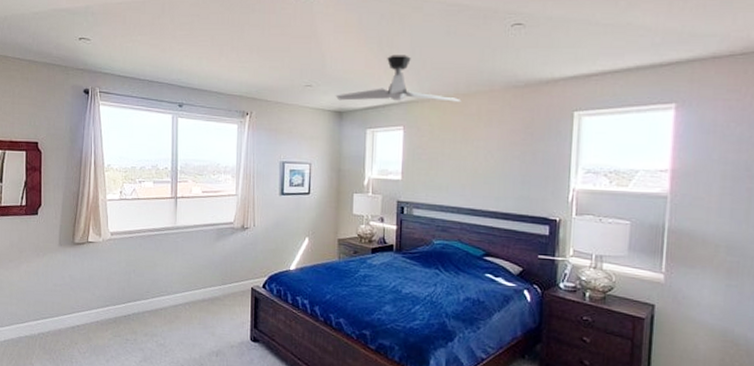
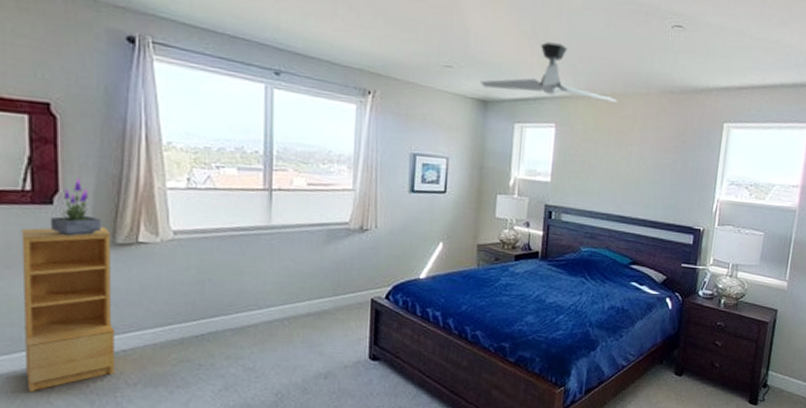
bookshelf: none [18,230,72,355] -> present [21,226,114,392]
potted plant: none [35,194,66,239] -> present [50,176,101,237]

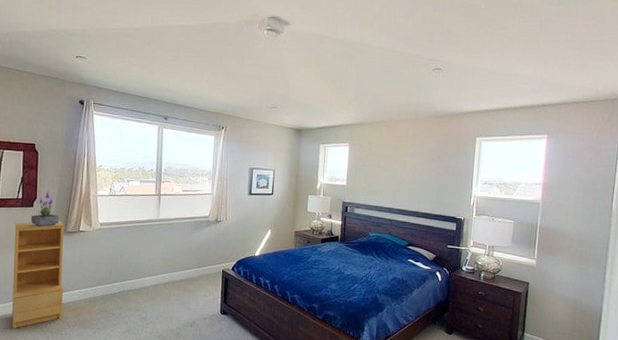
ceiling fan: present [479,41,618,103] -> none [296,86,394,126]

